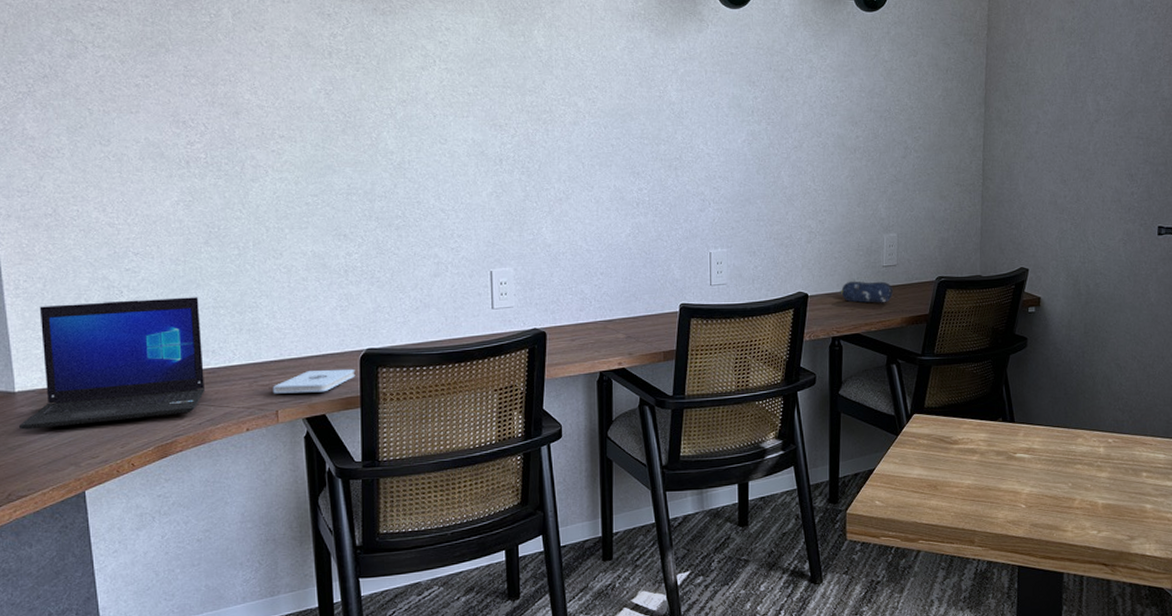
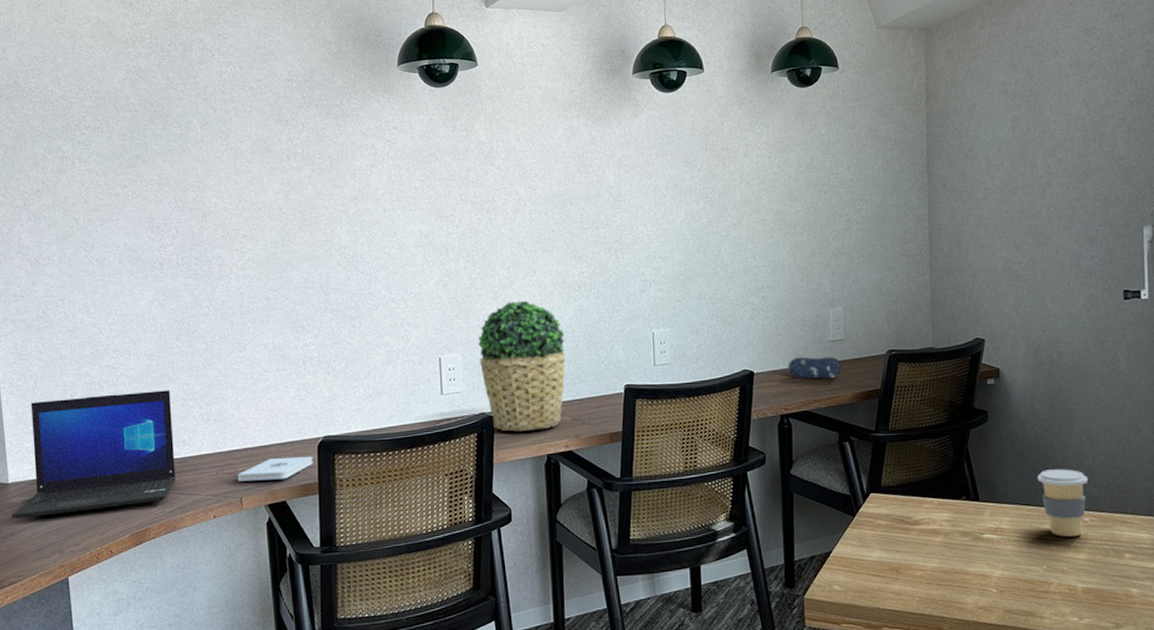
potted plant: none [531,215,622,348] -> present [478,300,566,432]
coffee cup: none [1068,393,1114,457] -> present [1037,469,1088,537]

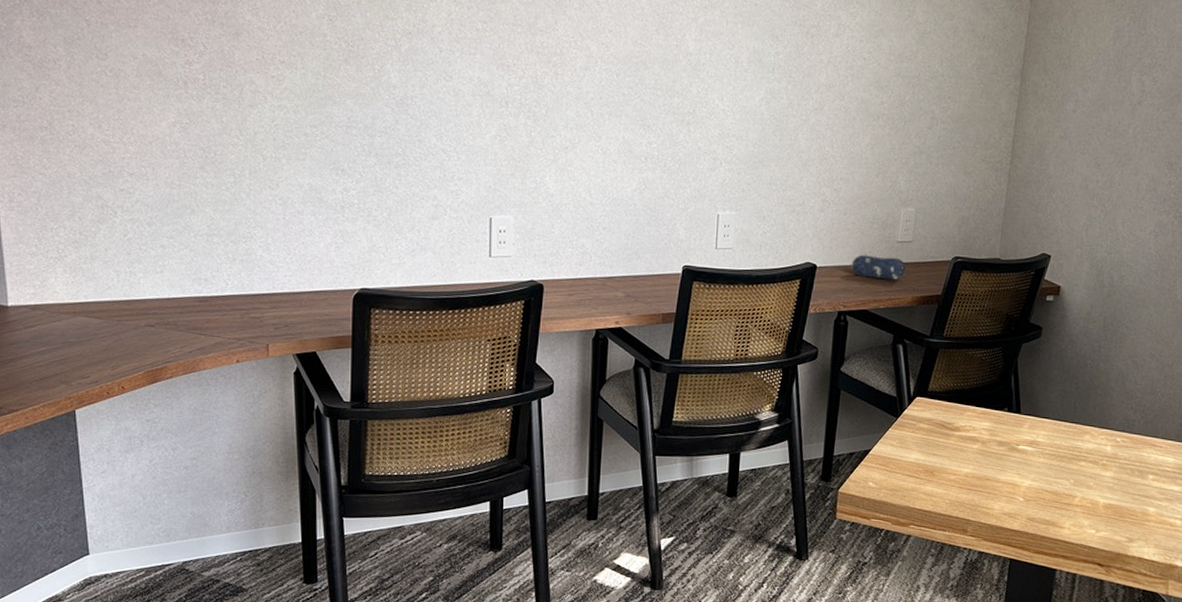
laptop: present [12,390,177,519] -> none [12,221,197,345]
notepad: present [237,456,314,482] -> none [264,306,348,329]
potted plant: present [478,300,566,432] -> none [533,165,626,304]
coffee cup: present [1037,469,1088,537] -> none [1079,389,1126,455]

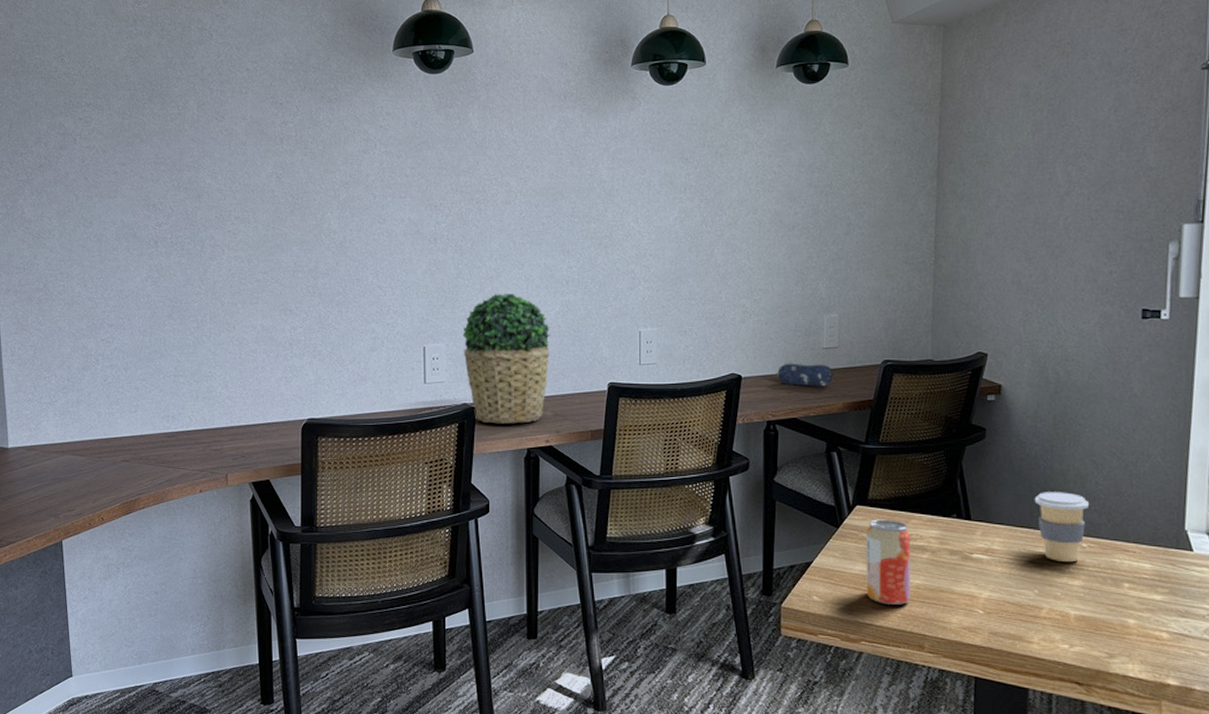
potted plant: none [533,165,626,304] -> present [463,293,550,424]
beverage can: none [919,410,964,492] -> present [865,519,912,605]
coffee cup: none [1079,389,1126,455] -> present [1034,492,1089,563]

